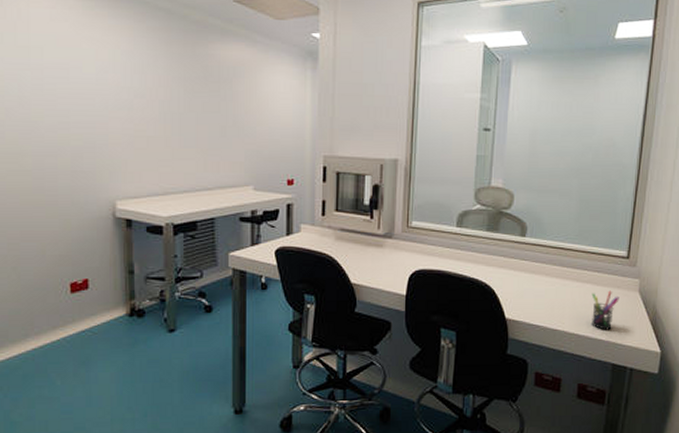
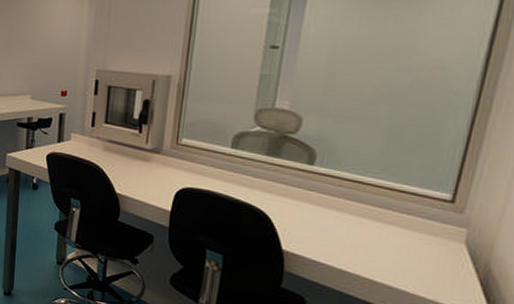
pen holder: present [591,290,619,330] -> none [393,237,436,282]

